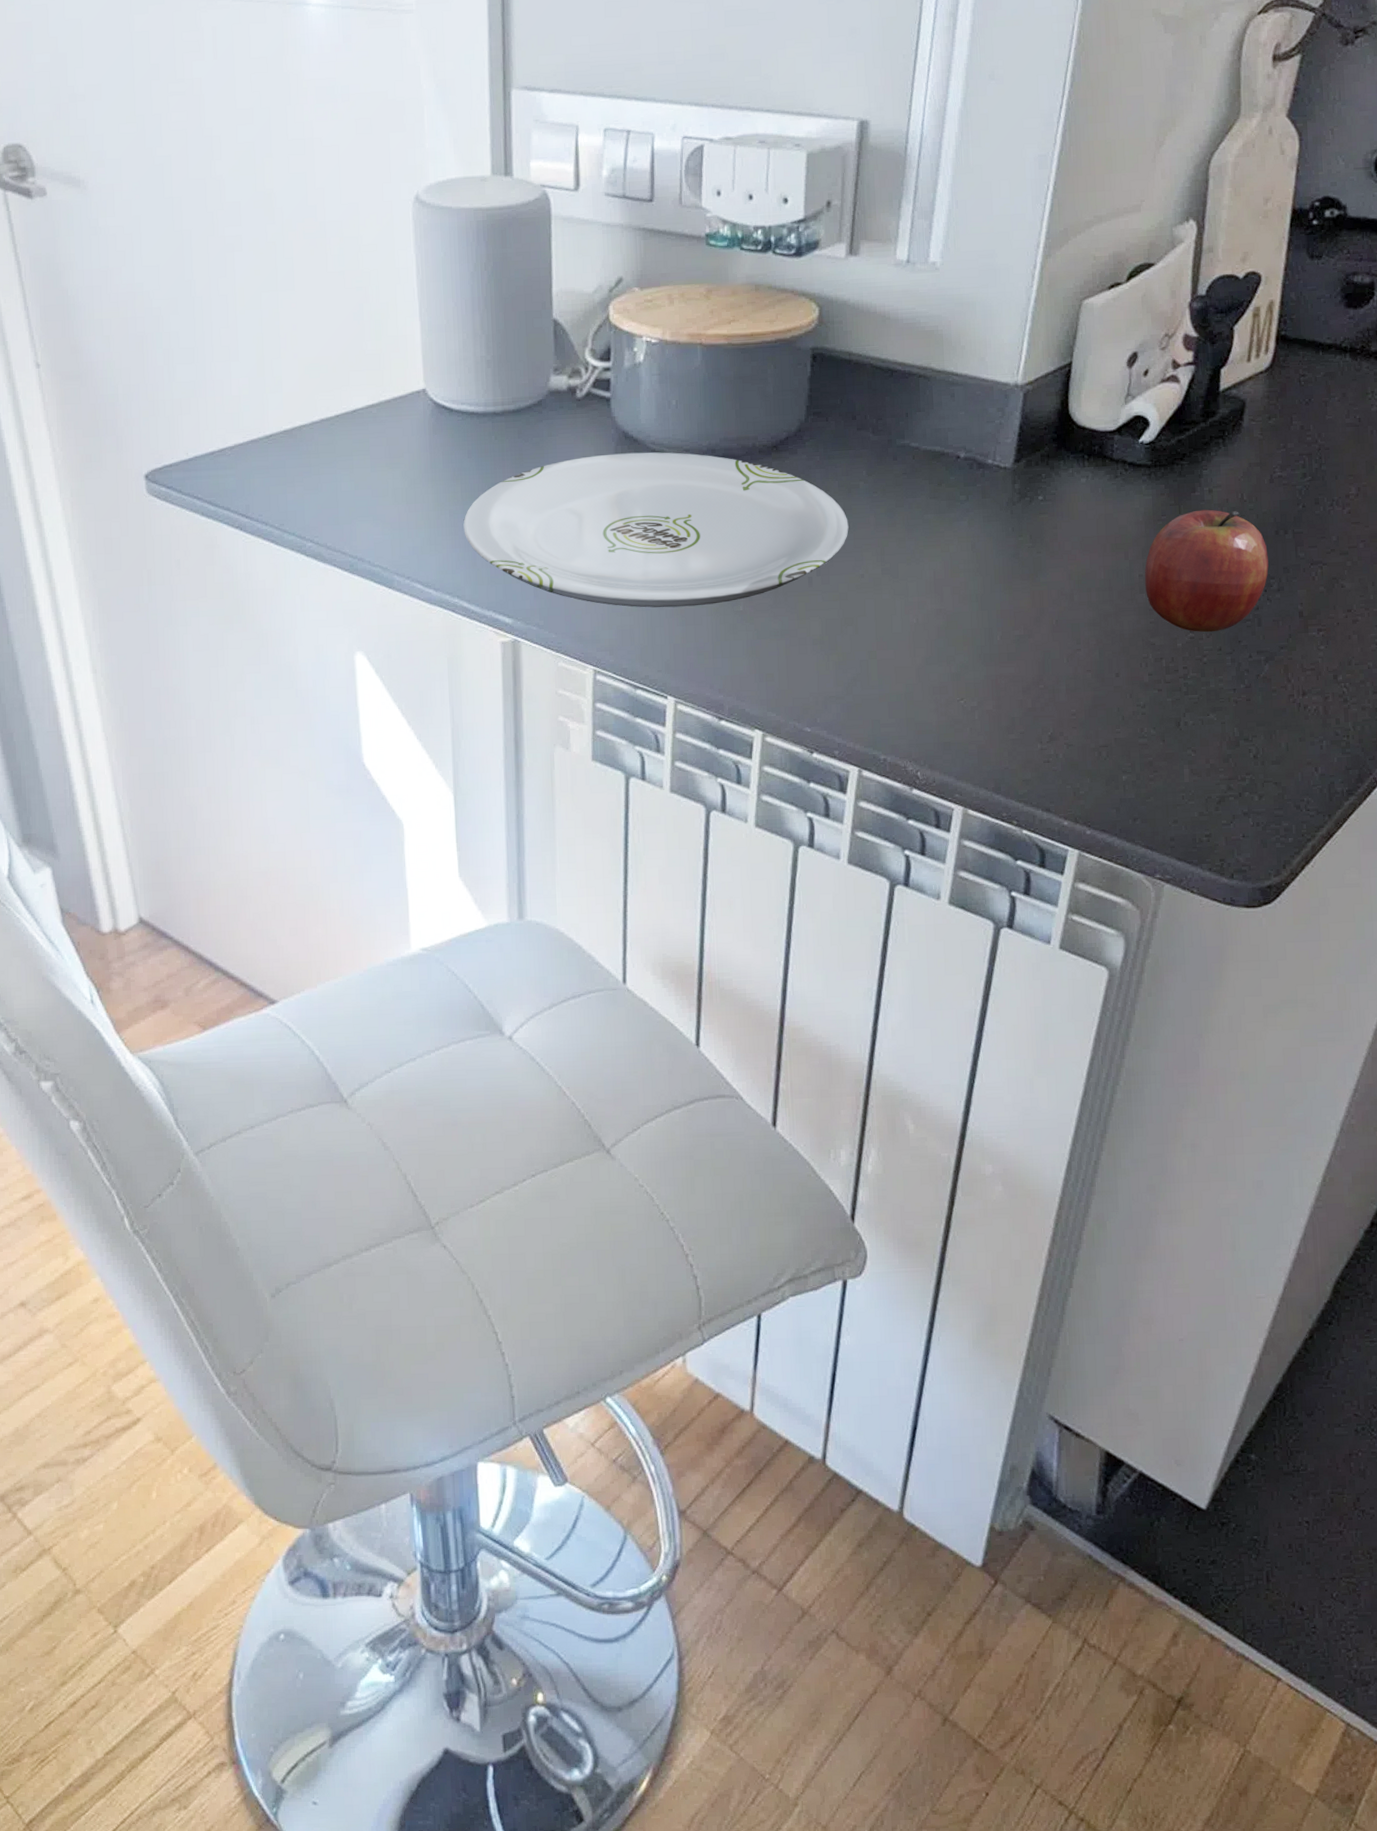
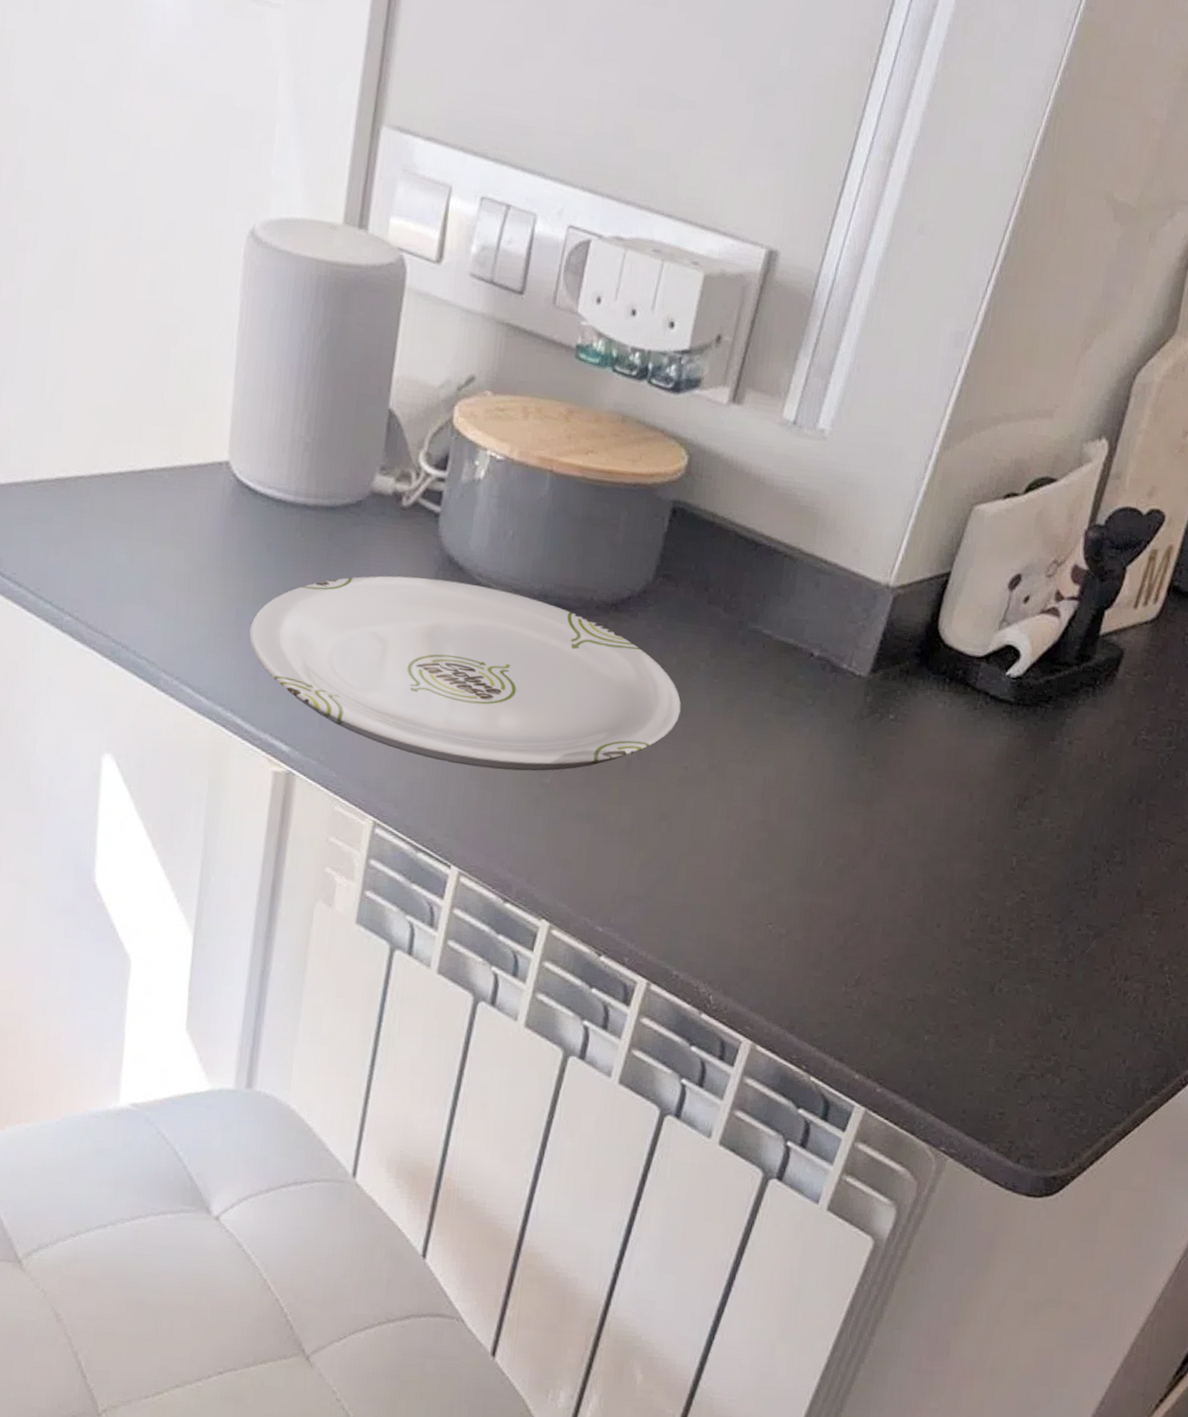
fruit: present [1144,509,1269,632] -> none [984,761,1118,896]

